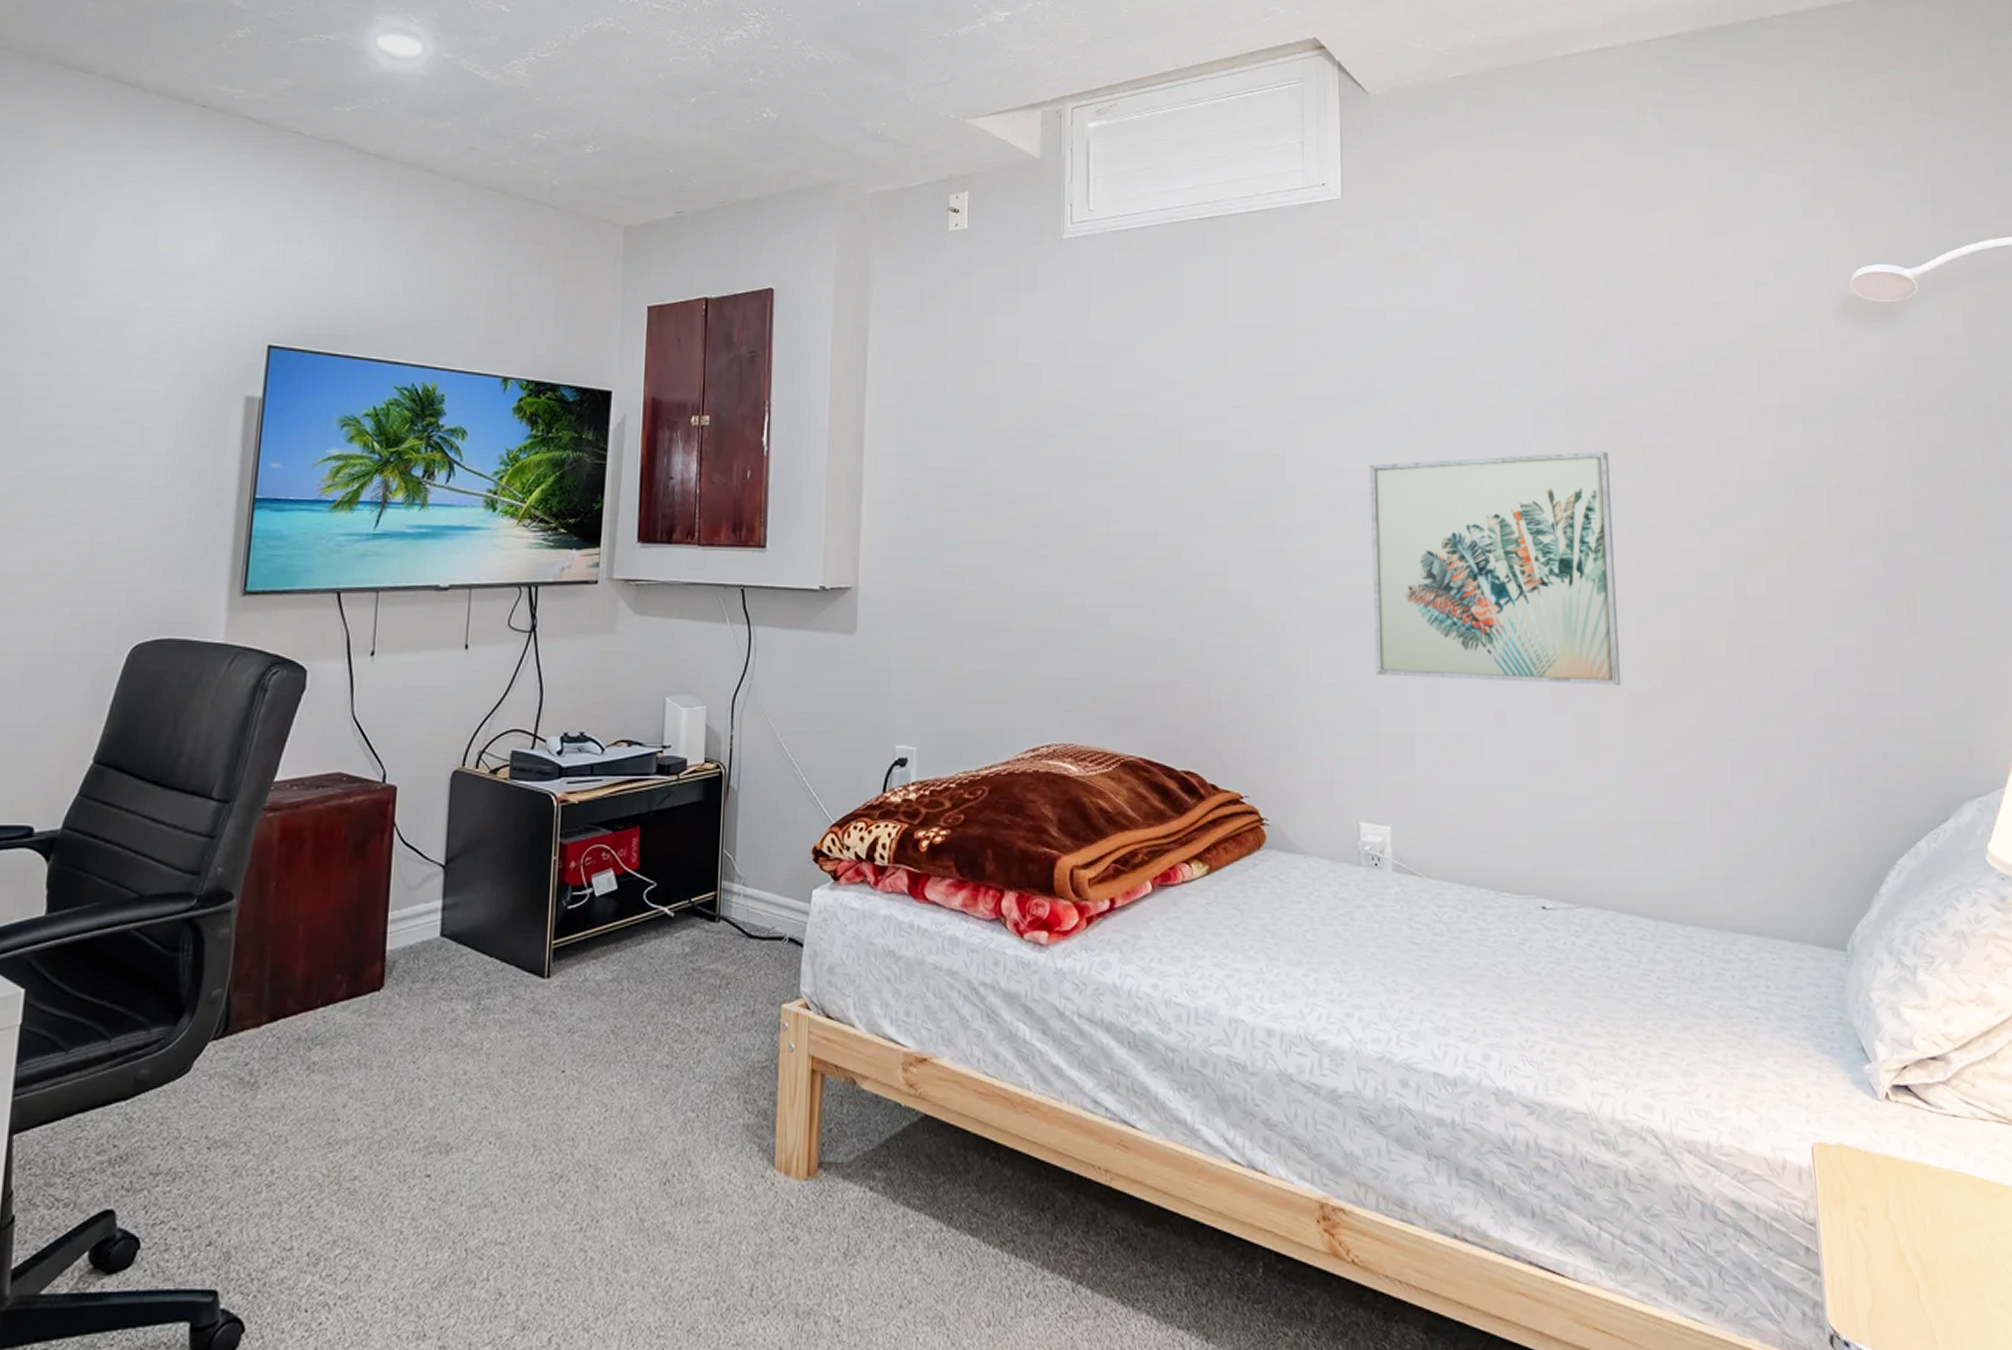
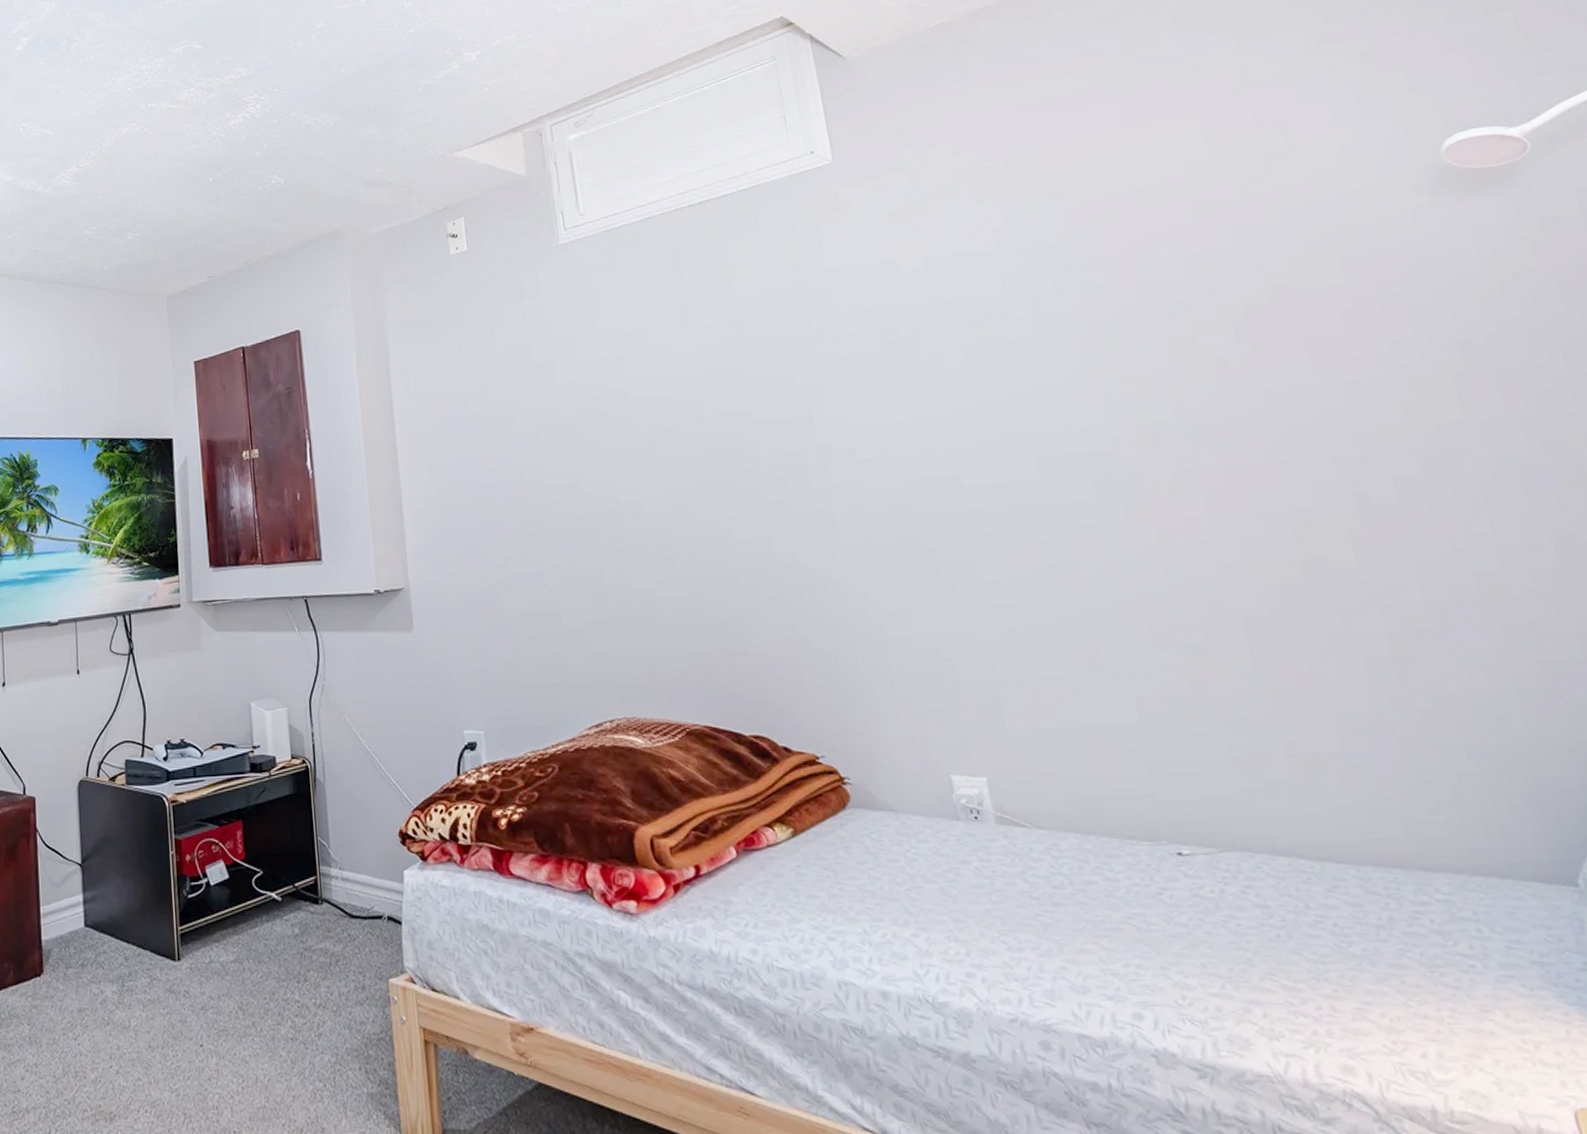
wall art: present [1370,451,1621,686] -> none [904,370,1232,624]

